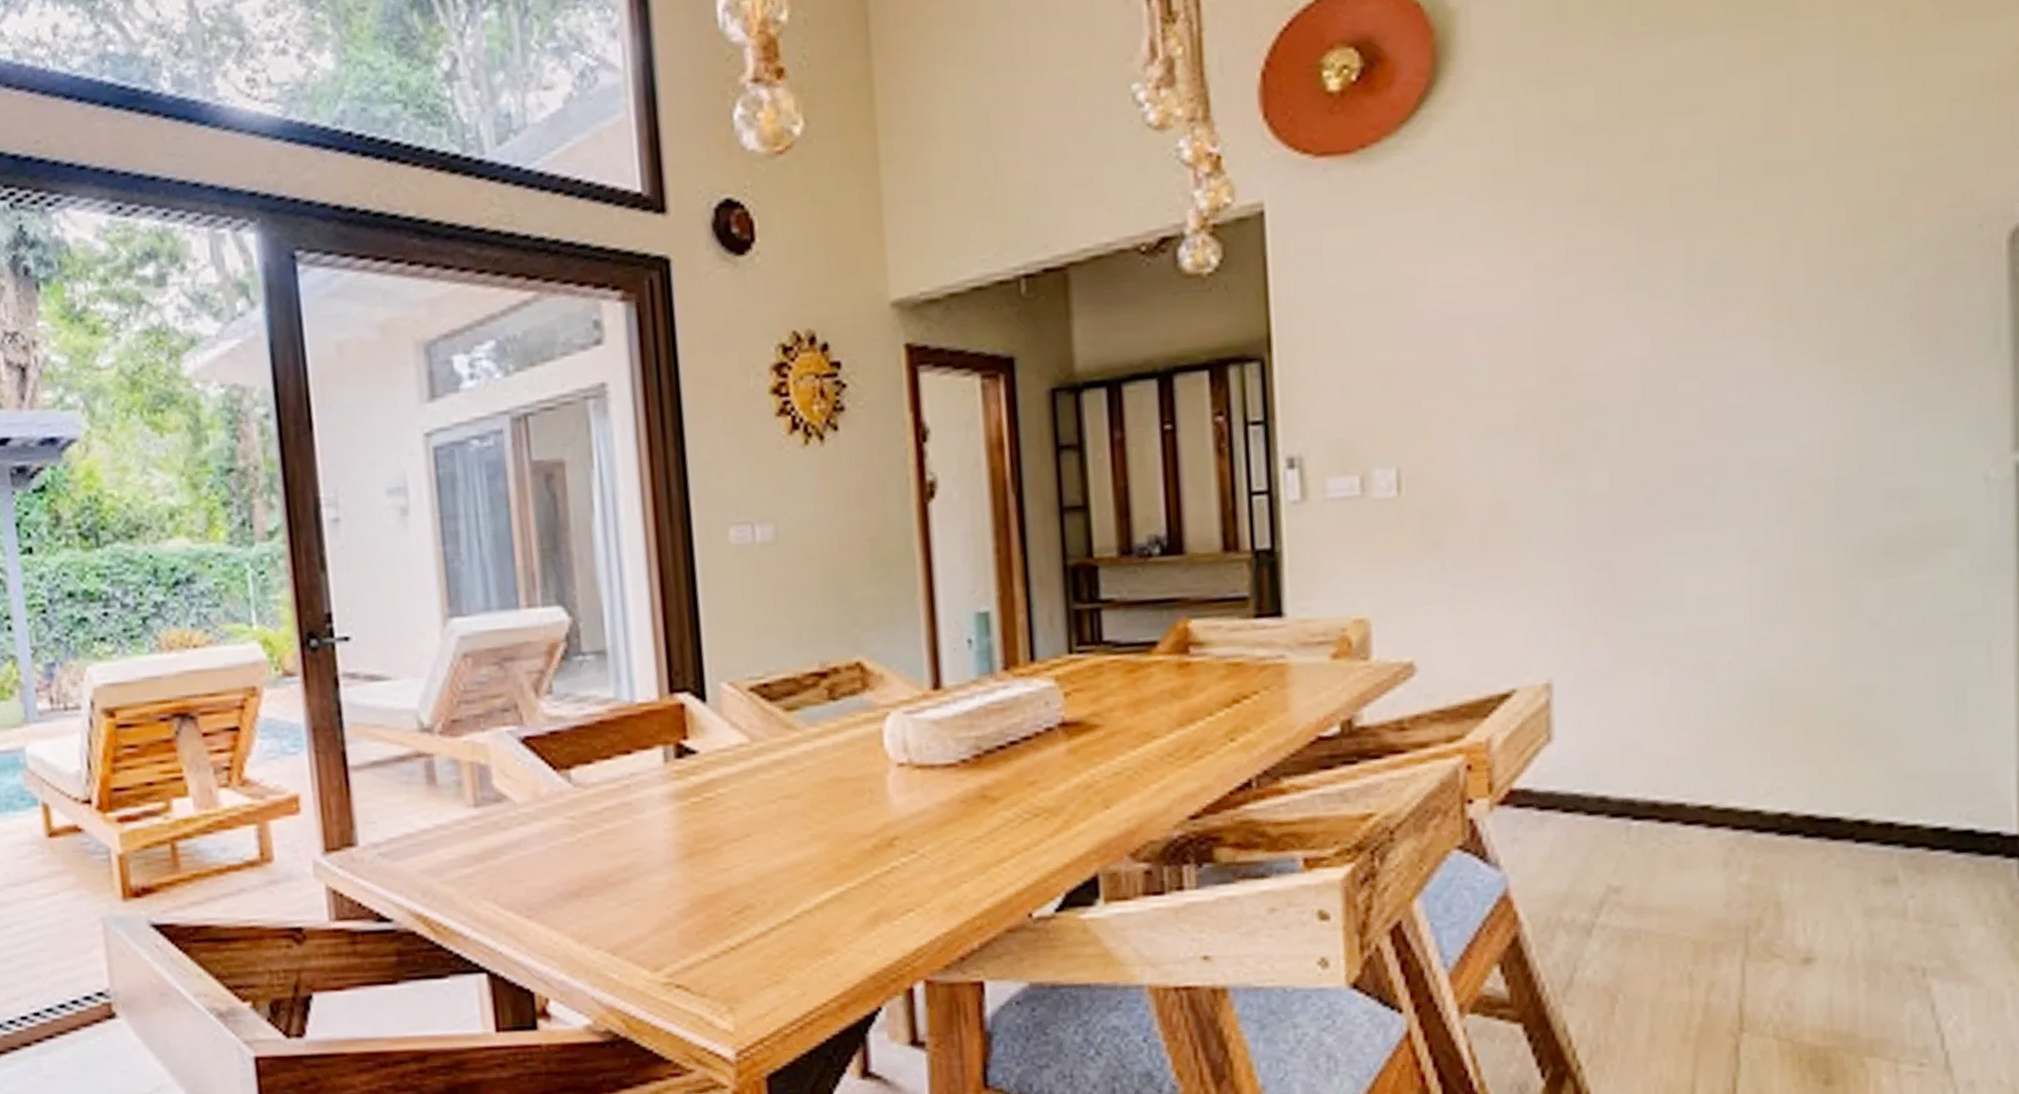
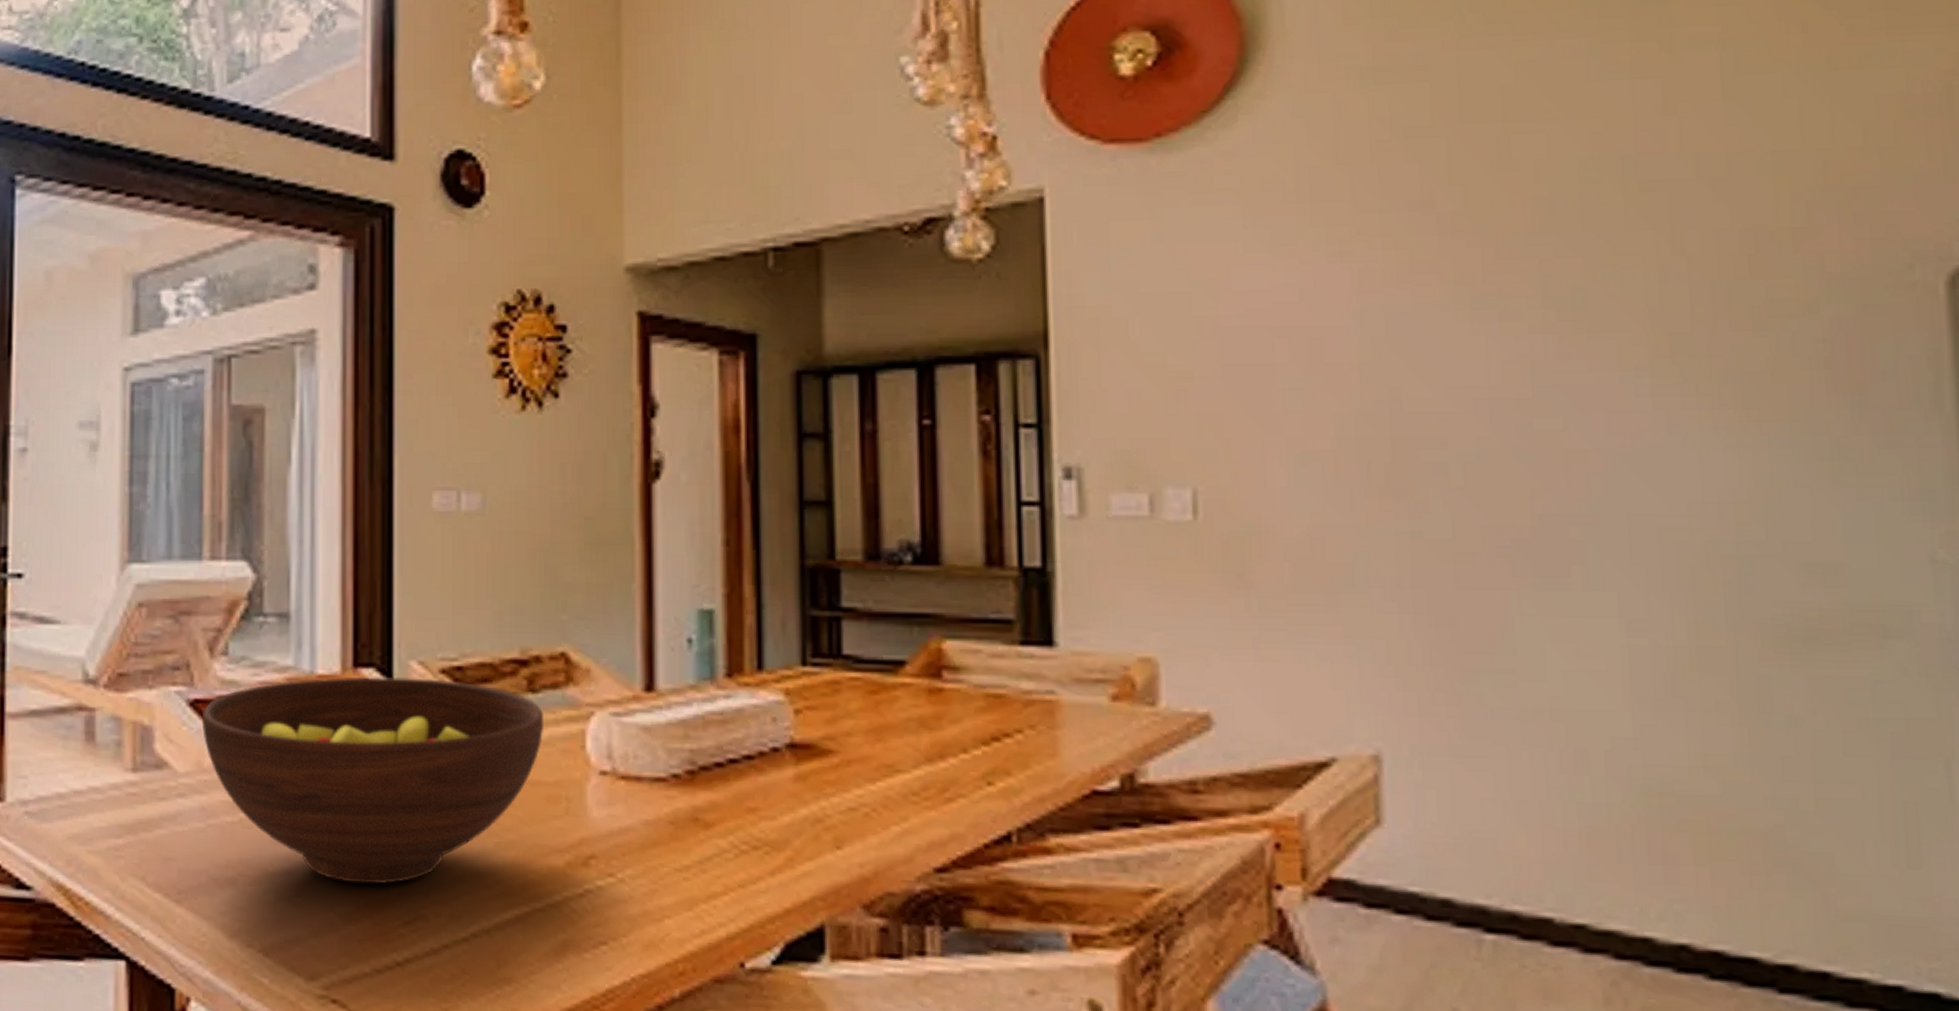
fruit bowl: none [533,696,845,884] -> present [201,677,543,885]

